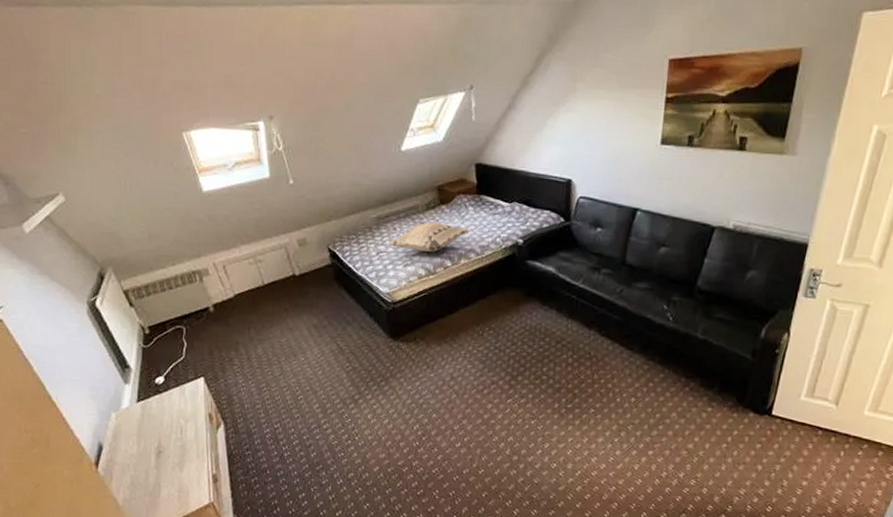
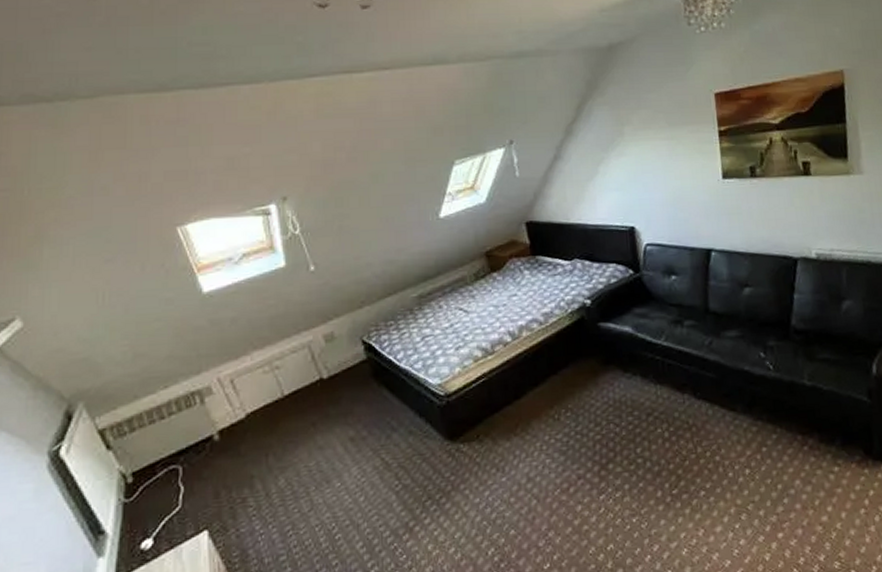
decorative pillow: present [389,222,470,252] -> none [435,293,528,329]

